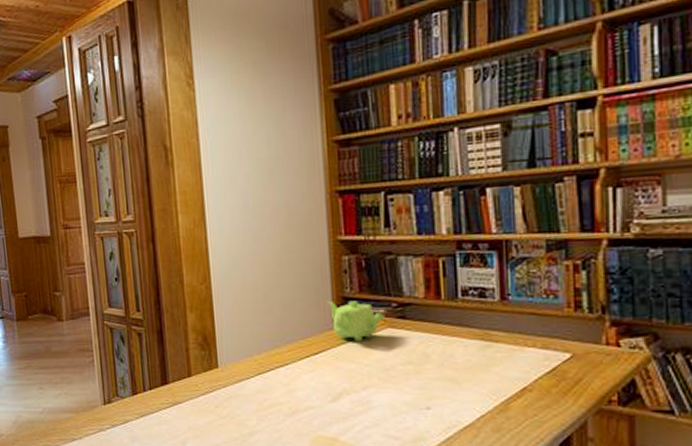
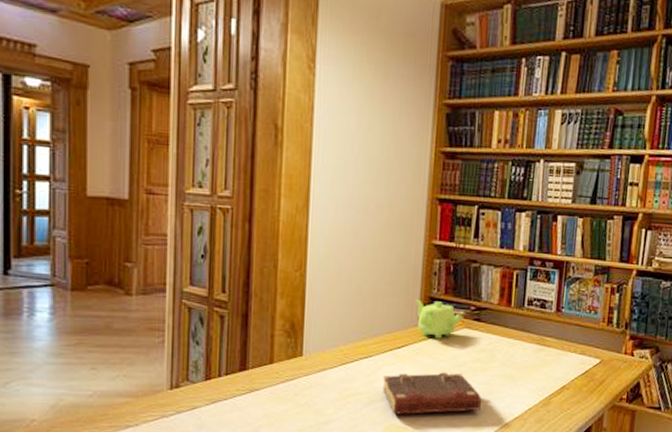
book: none [302,377,420,425] -> present [382,372,481,415]

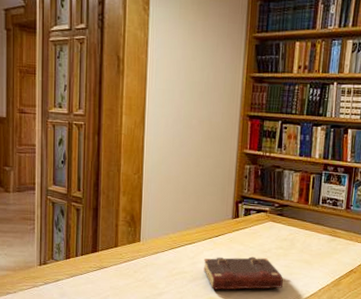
teapot: present [416,299,463,339] -> none [230,197,268,230]

